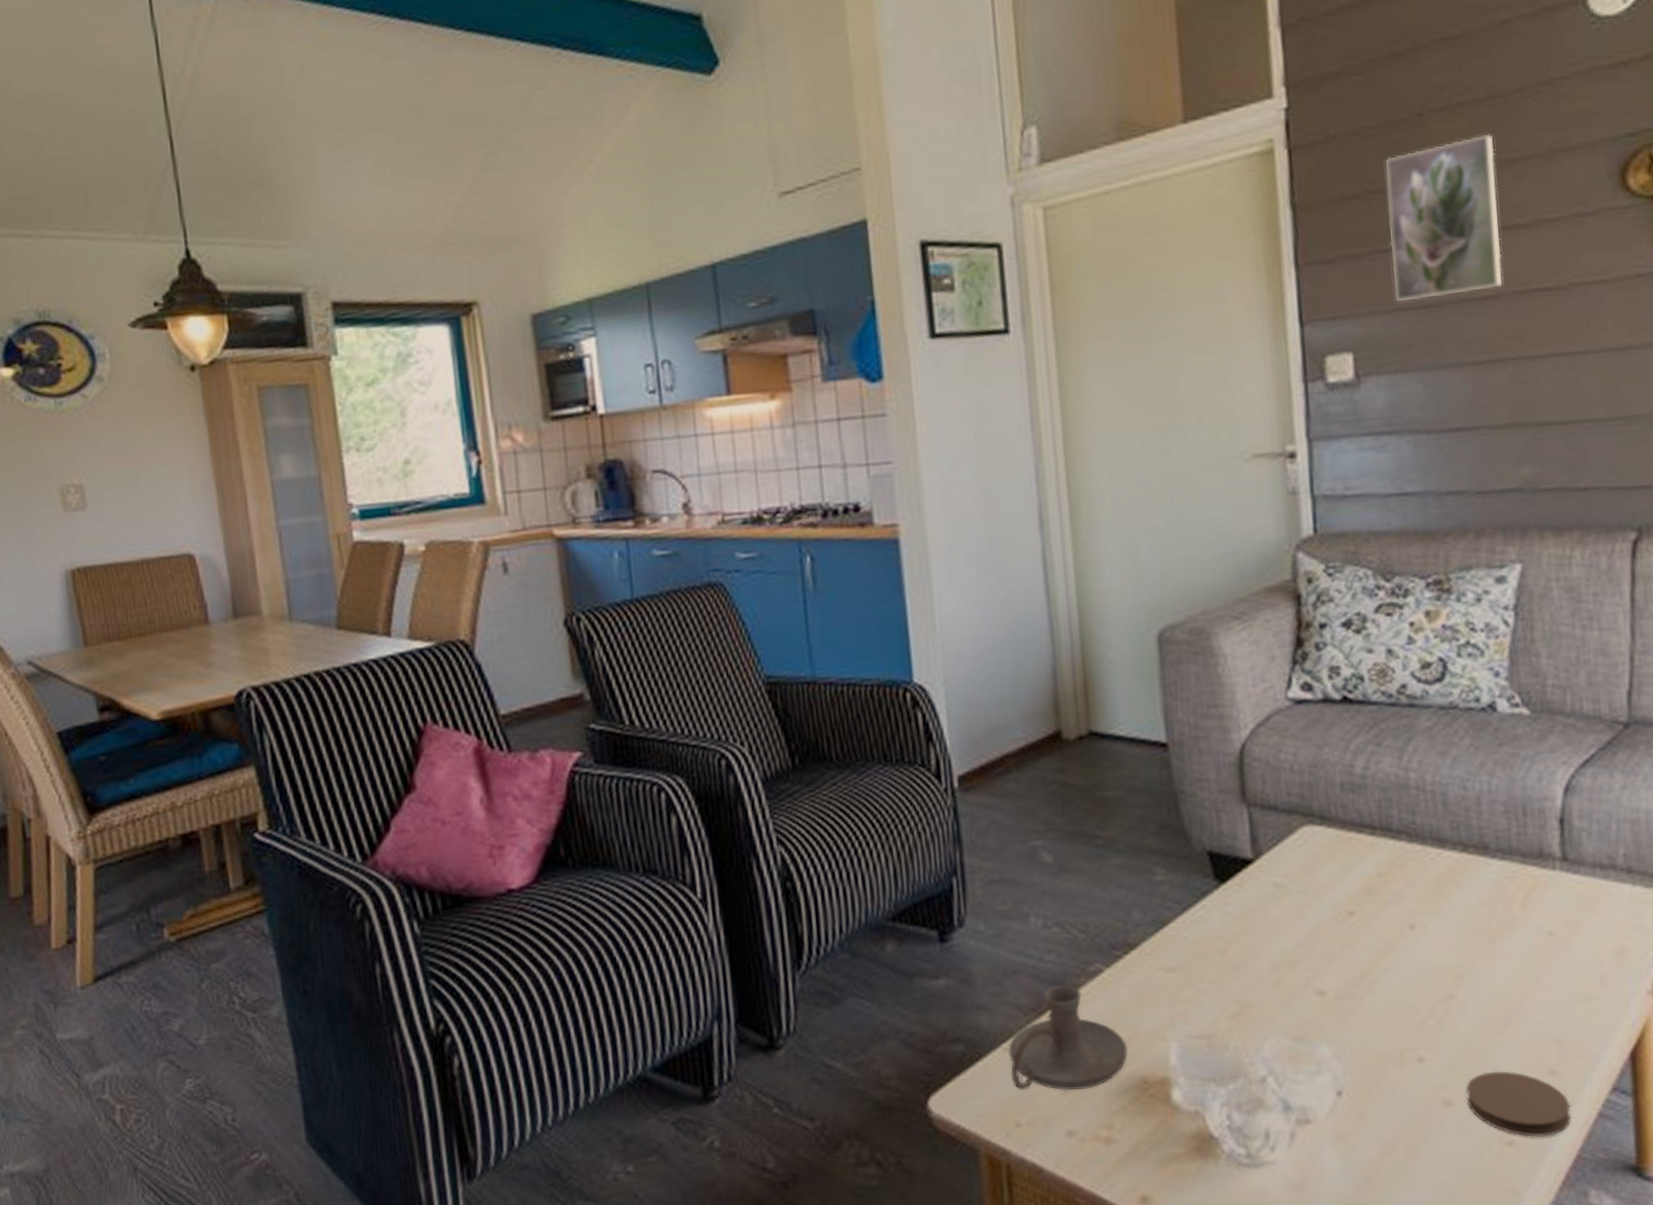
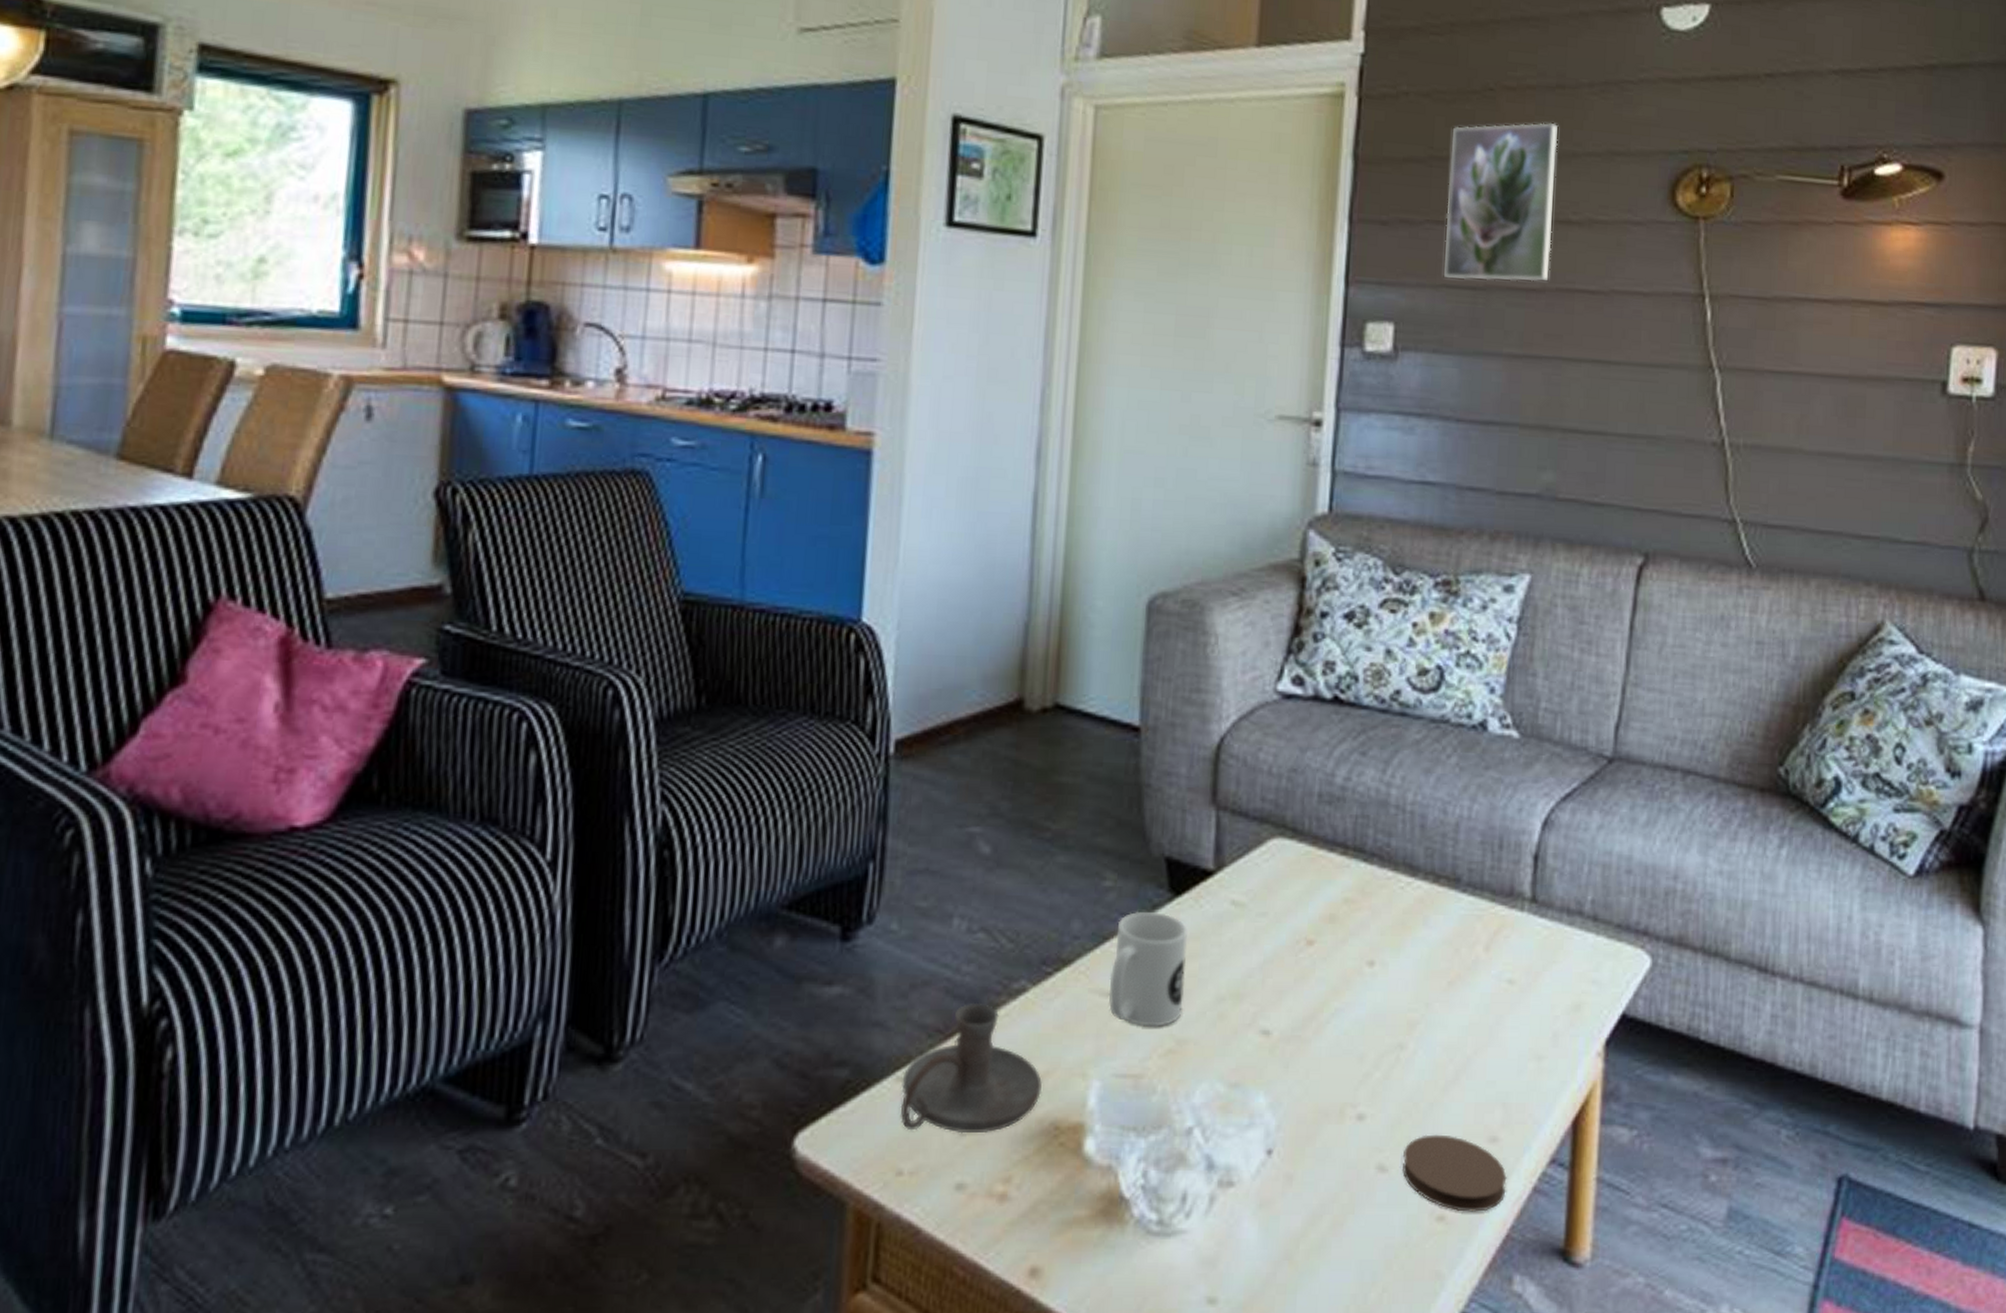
mug: none [1173,898,1242,995] -> present [1108,912,1187,1027]

